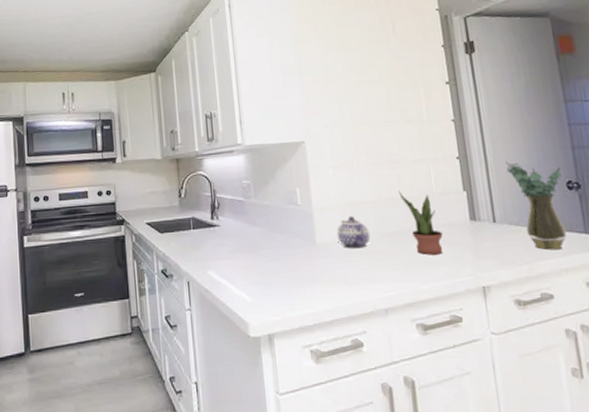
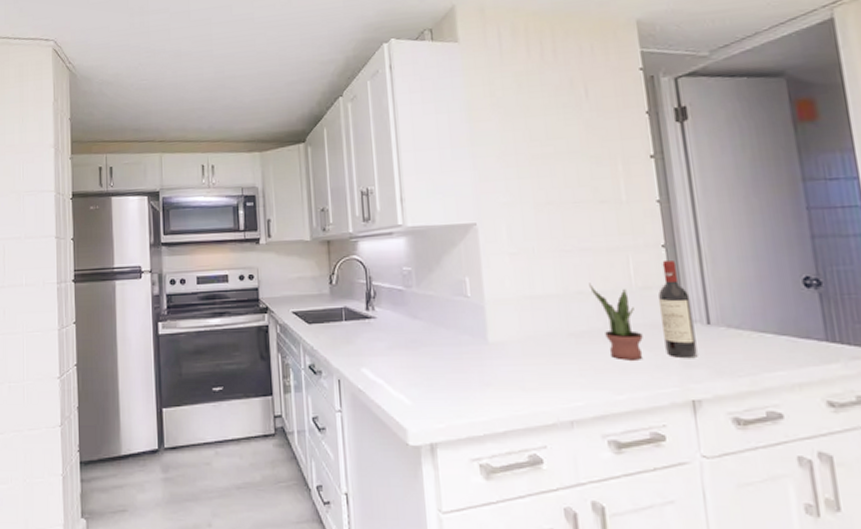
teapot: present [336,216,371,249] -> none [513,311,554,350]
wine bottle: none [453,170,486,252] -> present [657,261,698,359]
vase: present [505,161,567,250] -> none [724,251,802,360]

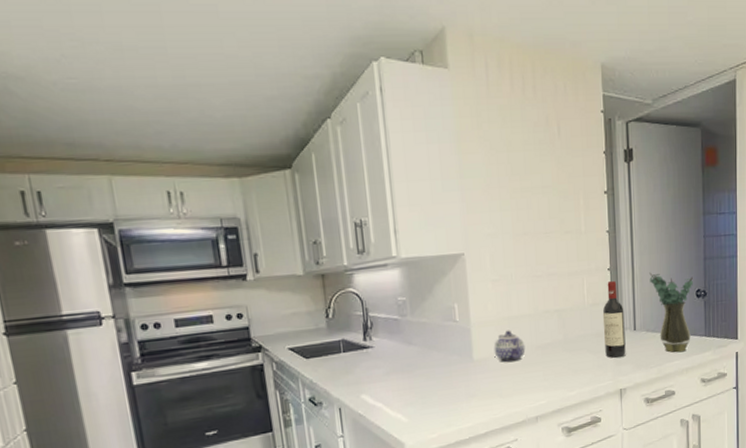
teapot: none [513,311,554,350] -> present [493,330,526,363]
potted plant: present [589,283,643,361] -> none [554,303,590,364]
vase: none [724,251,802,360] -> present [649,272,693,353]

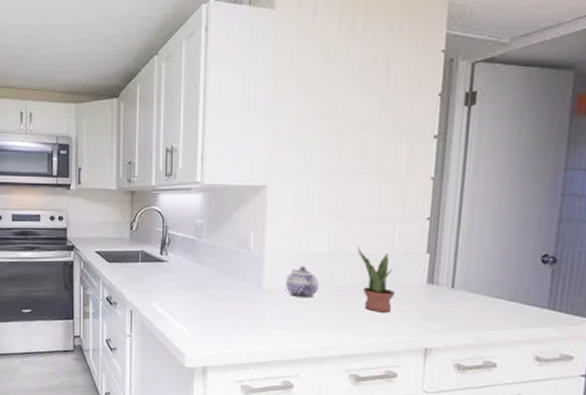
potted plant: none [554,303,590,364] -> present [357,245,395,313]
wine bottle: present [602,281,626,359] -> none [412,232,442,315]
vase: present [649,272,693,353] -> none [479,227,539,322]

